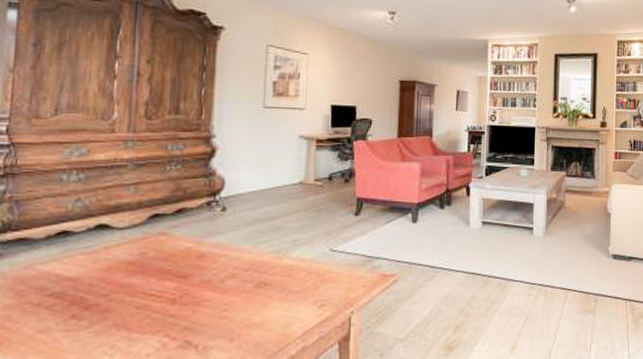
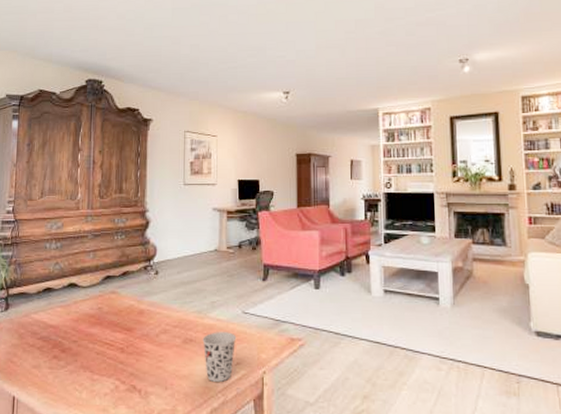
cup: none [280,272,322,327] -> present [202,332,237,382]

